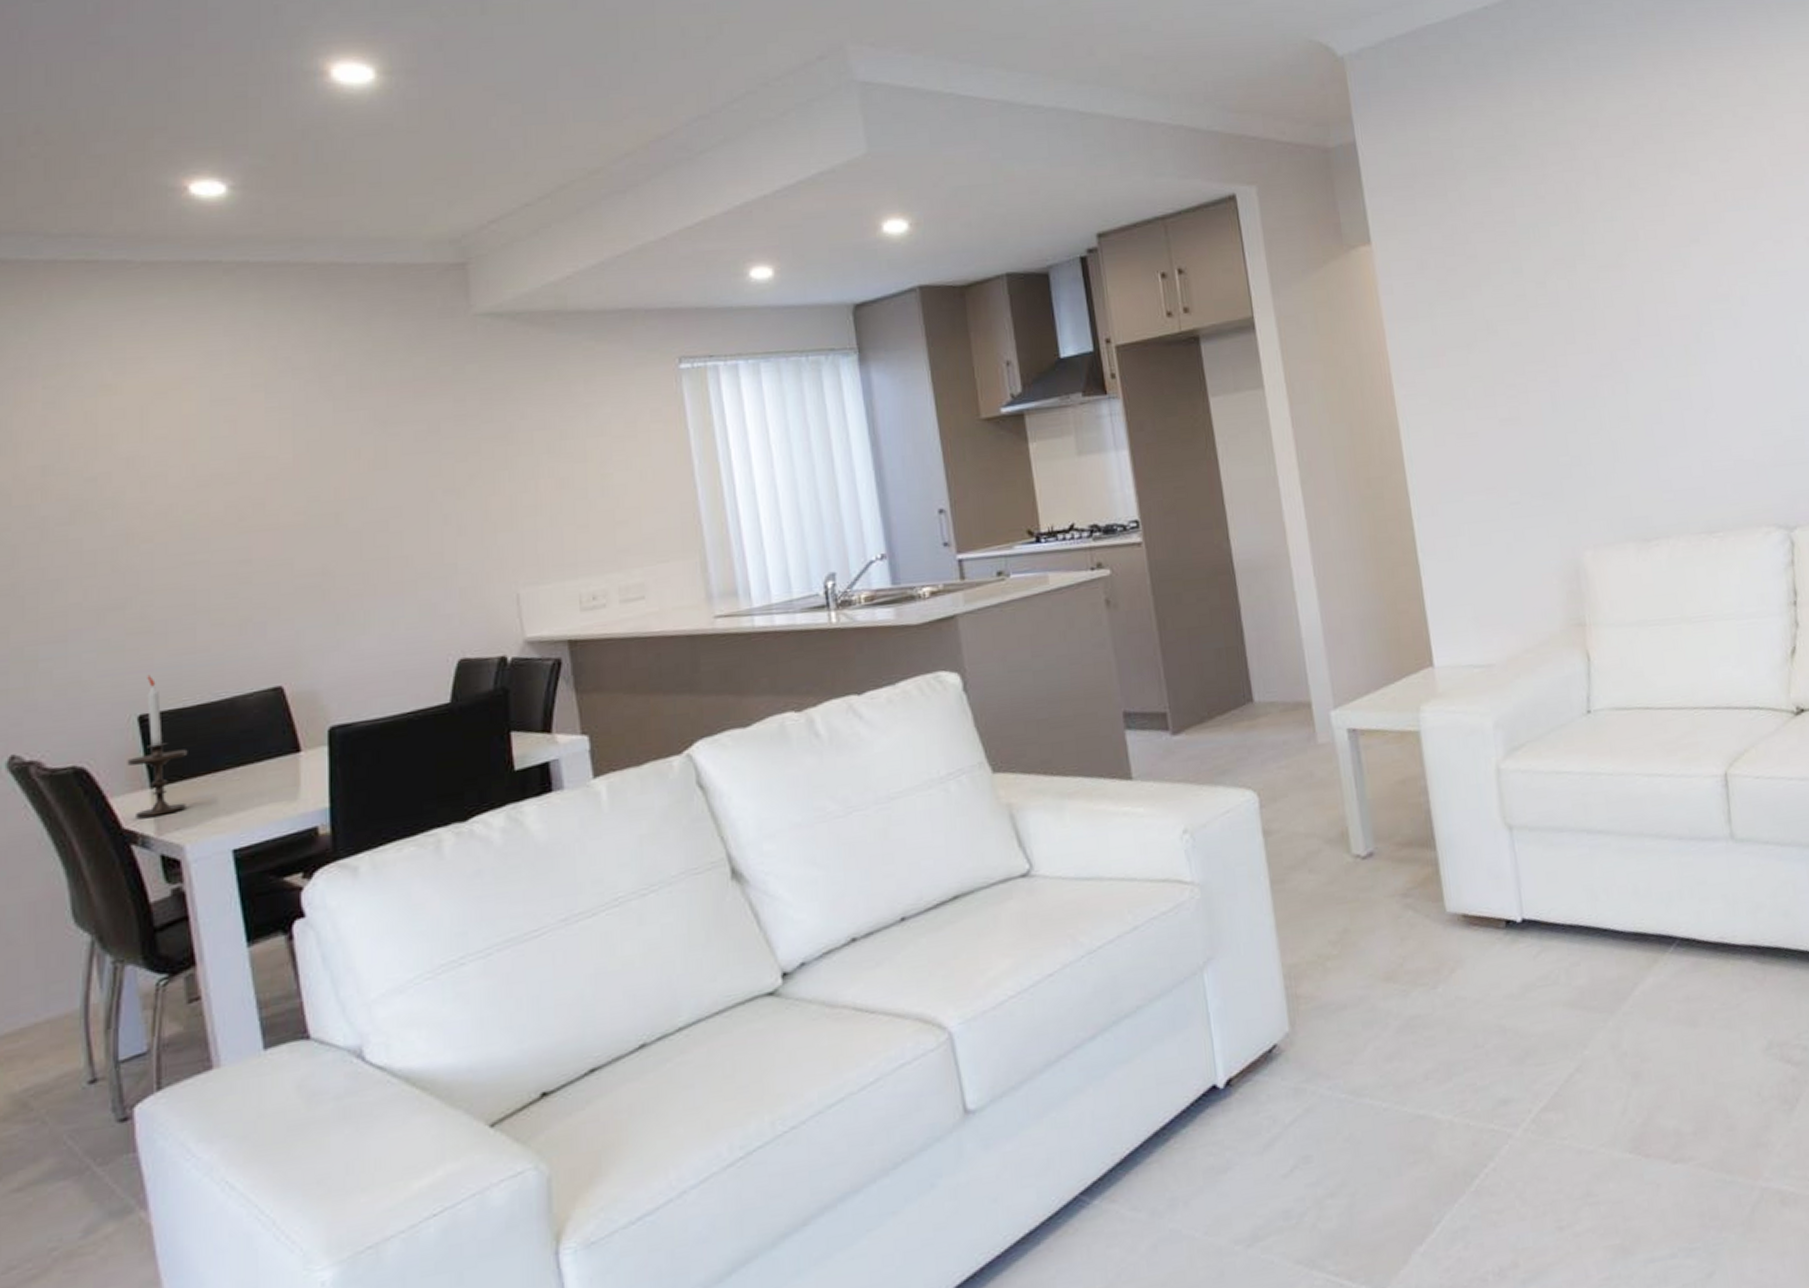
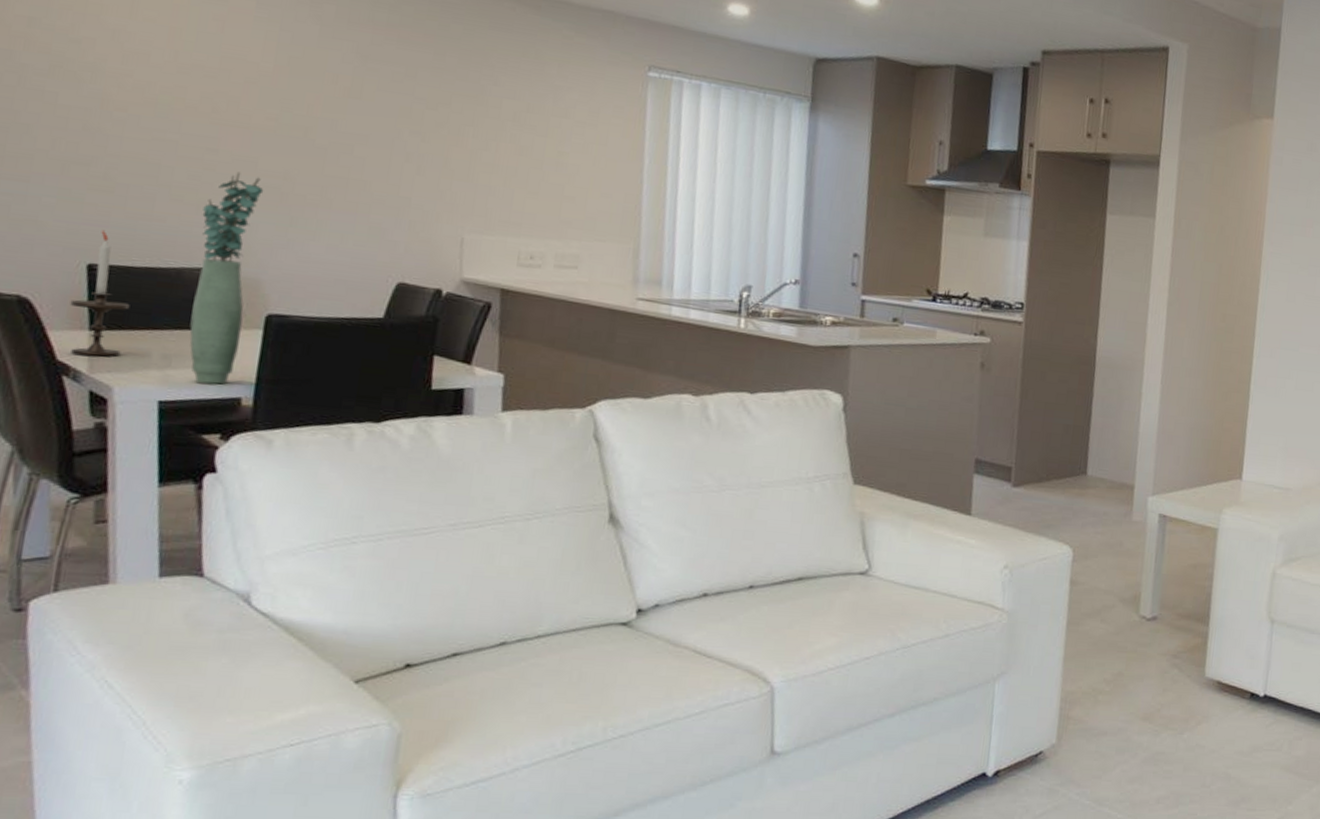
vase: none [246,578,306,821] -> present [189,171,264,385]

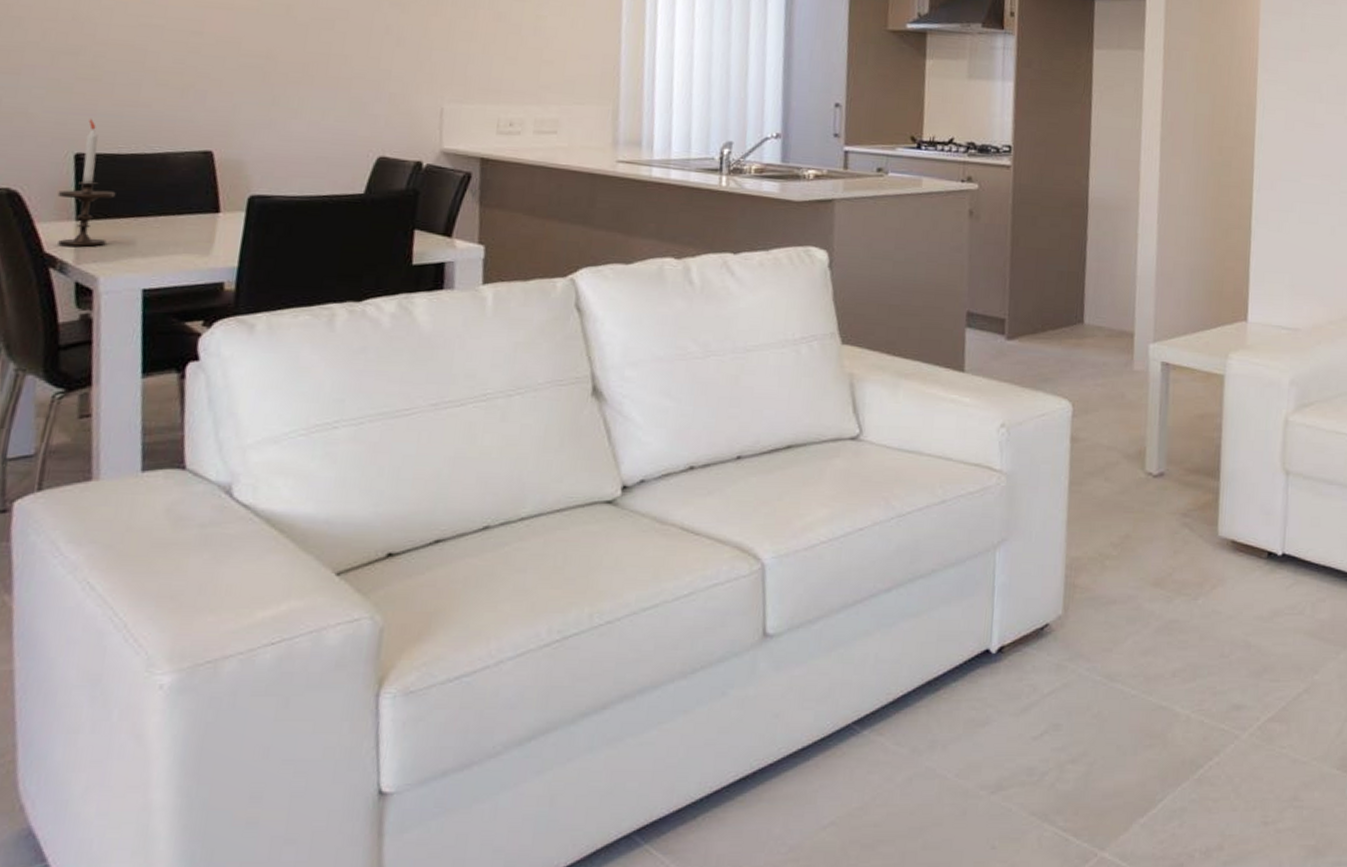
vase: present [189,171,264,385] -> none [173,53,247,270]

